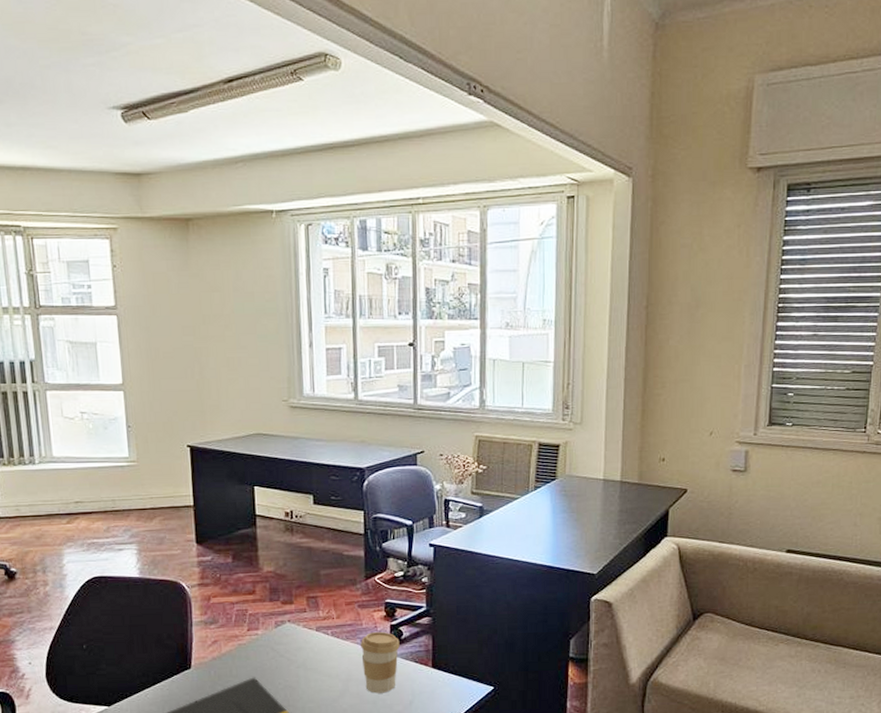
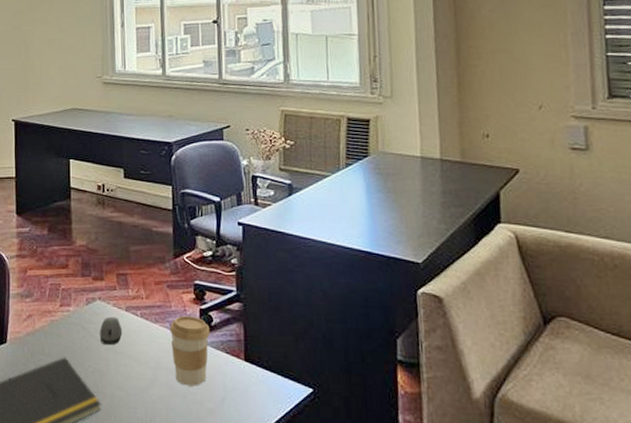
computer mouse: none [289,637,313,664] -> present [99,316,123,346]

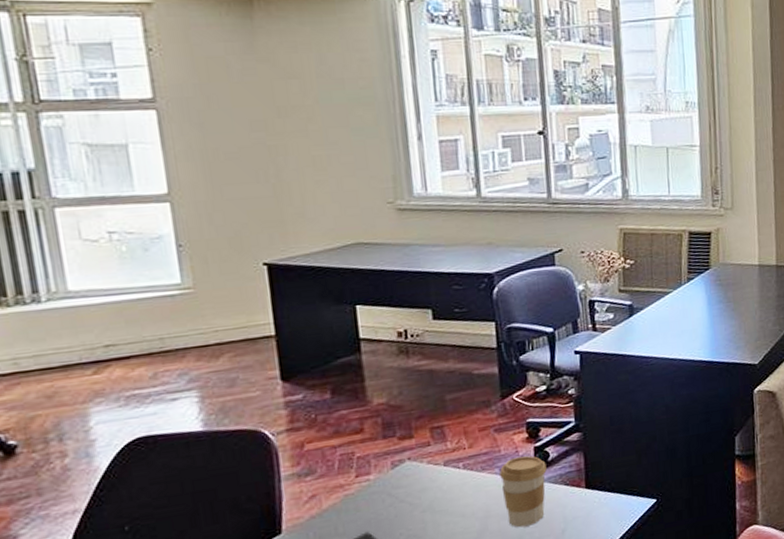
computer mouse: present [99,316,123,346] -> none [411,474,442,507]

